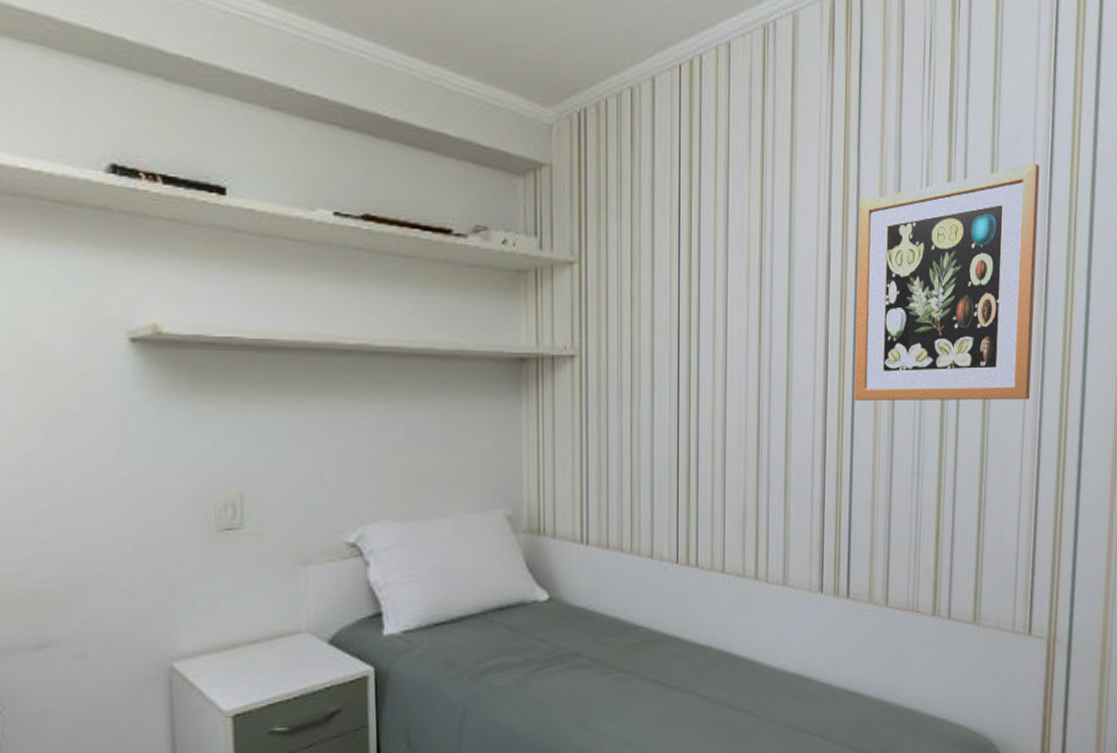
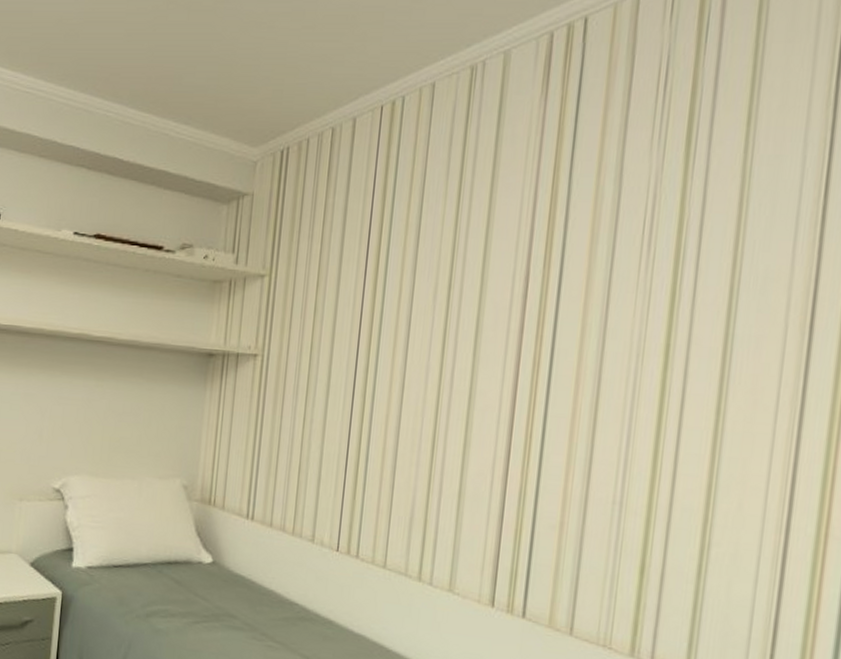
wall art: present [854,164,1040,400] -> none [546,186,810,440]

